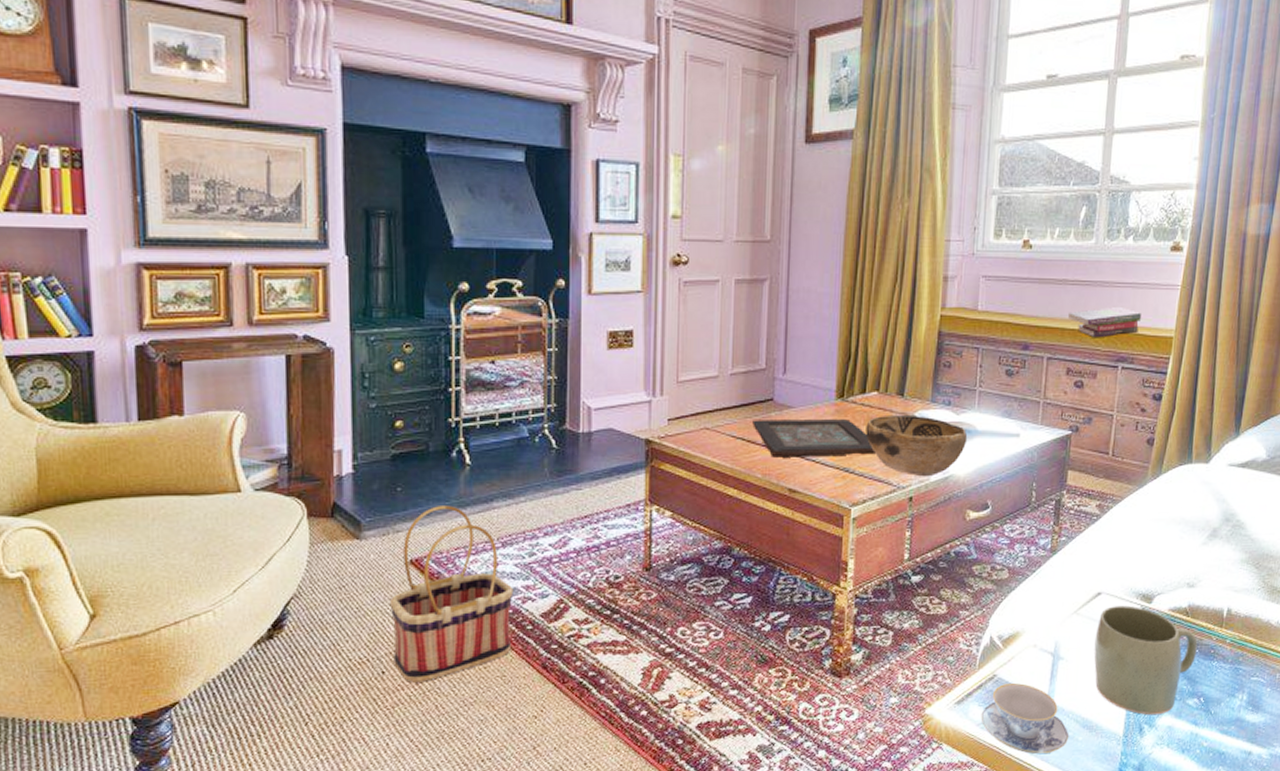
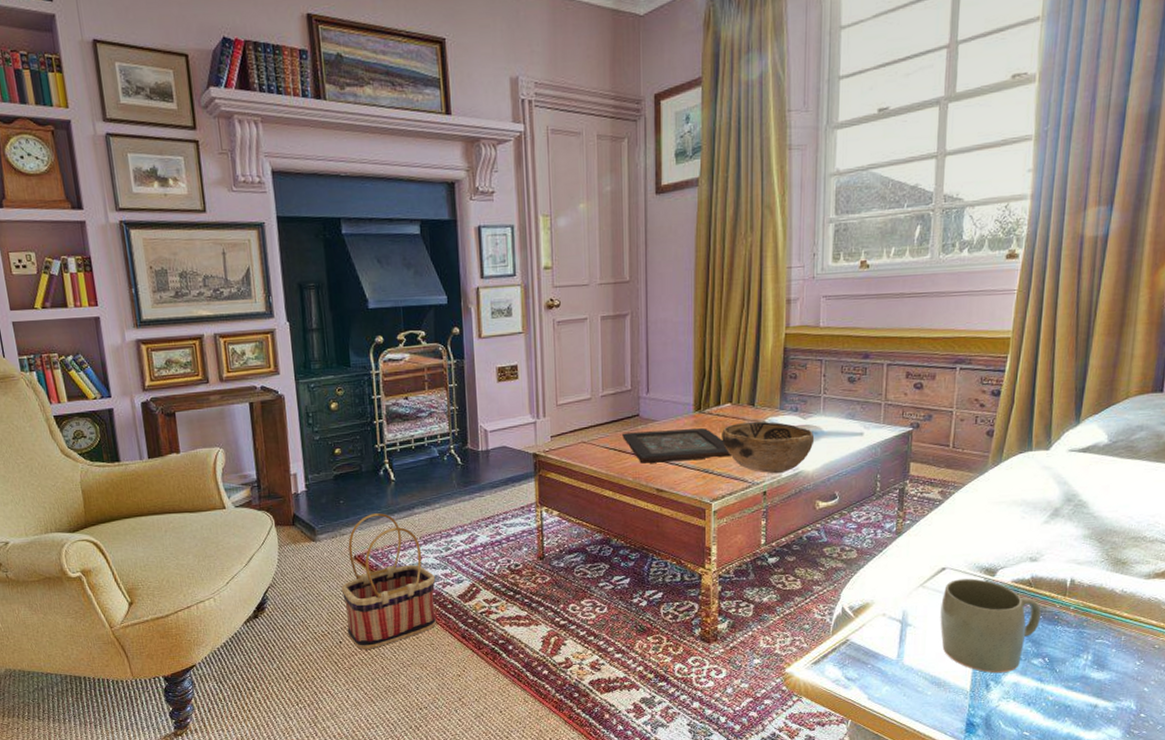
teacup: present [980,683,1070,755] -> none [836,646,919,707]
books: present [1068,306,1141,338] -> none [906,313,978,344]

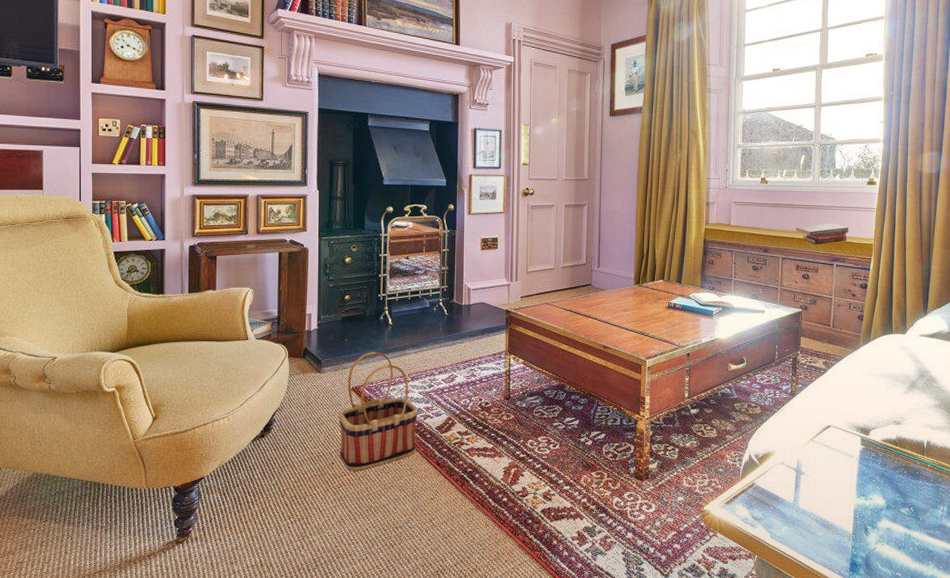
decorative tray: present [622,428,731,464] -> none [577,298,663,324]
decorative bowl: present [722,421,815,474] -> none [655,296,727,340]
books: none [906,313,978,344] -> present [796,222,848,245]
mug: present [940,578,1041,674] -> none [827,436,906,519]

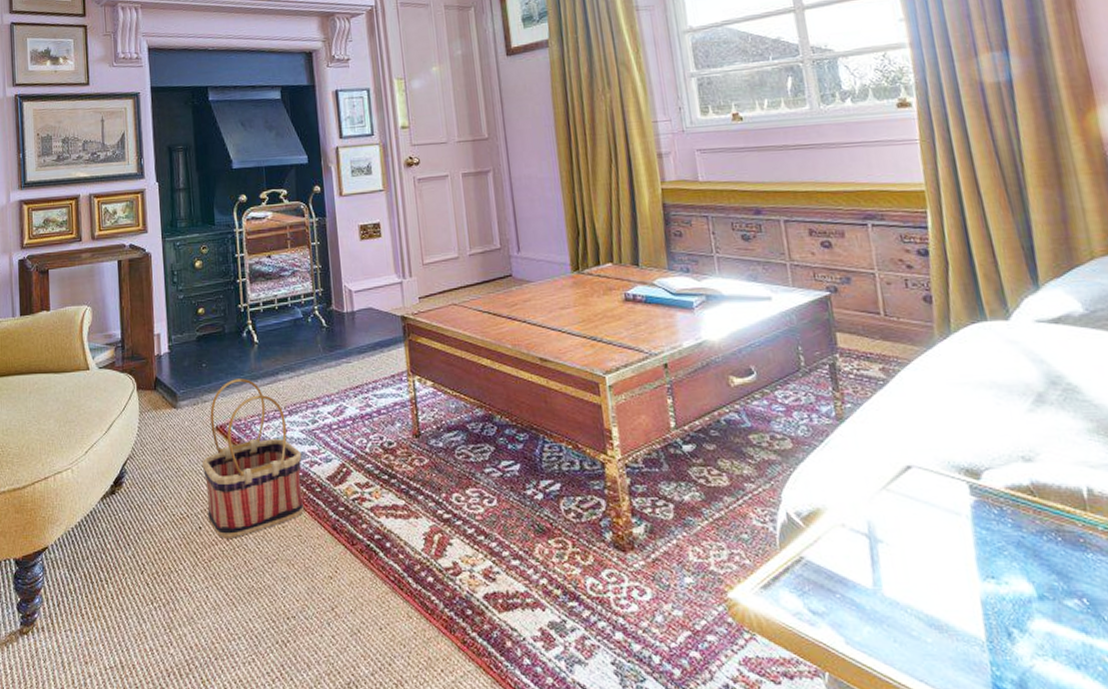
books: present [796,222,848,245] -> none [797,165,882,198]

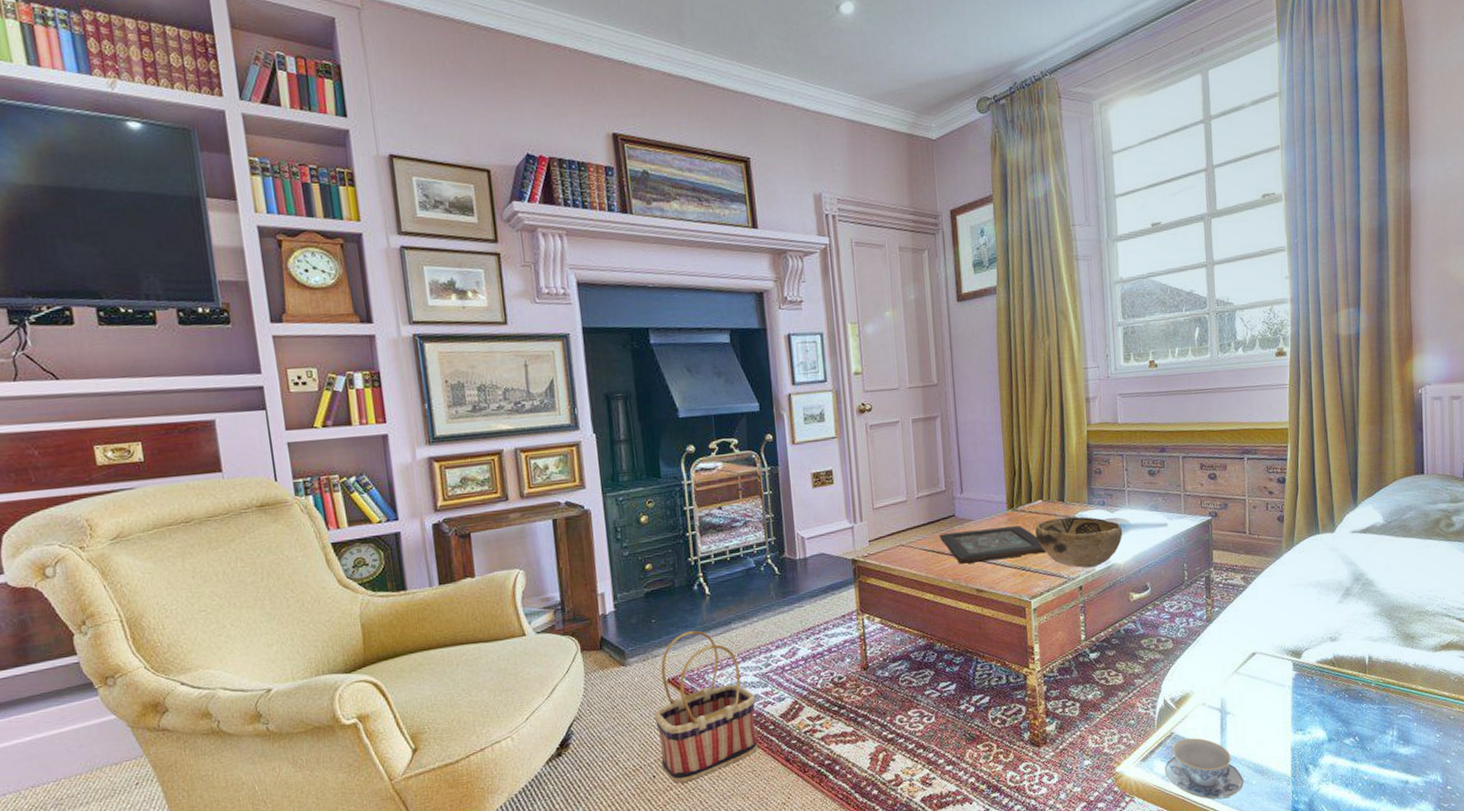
decorative tray: none [495,290,620,329] -> present [939,526,1046,564]
decorative bowl: none [606,283,715,344] -> present [1035,516,1123,568]
teacup: none [794,568,914,657] -> present [1164,738,1244,800]

